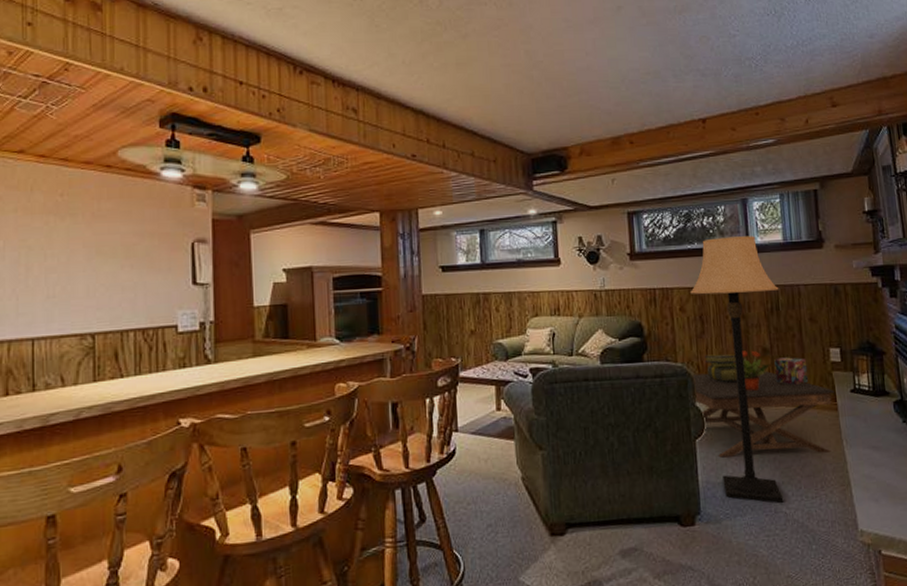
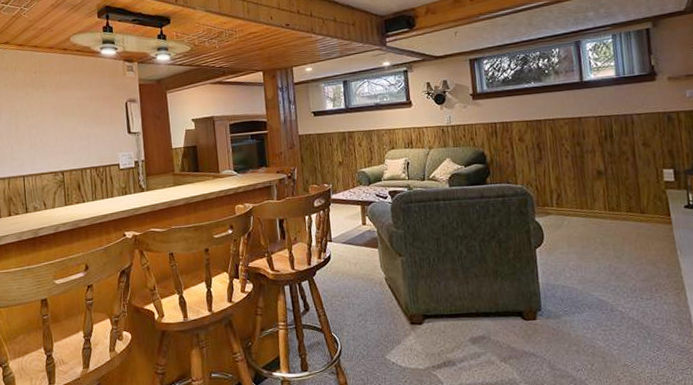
lamp: present [690,236,784,503] -> none [528,73,619,303]
coffee table: present [693,371,835,458] -> none [532,190,669,264]
stack of books: present [704,354,738,382] -> none [542,176,574,200]
potted plant: present [730,350,771,391] -> none [566,173,605,208]
decorative box: present [774,357,809,385] -> none [609,178,643,202]

